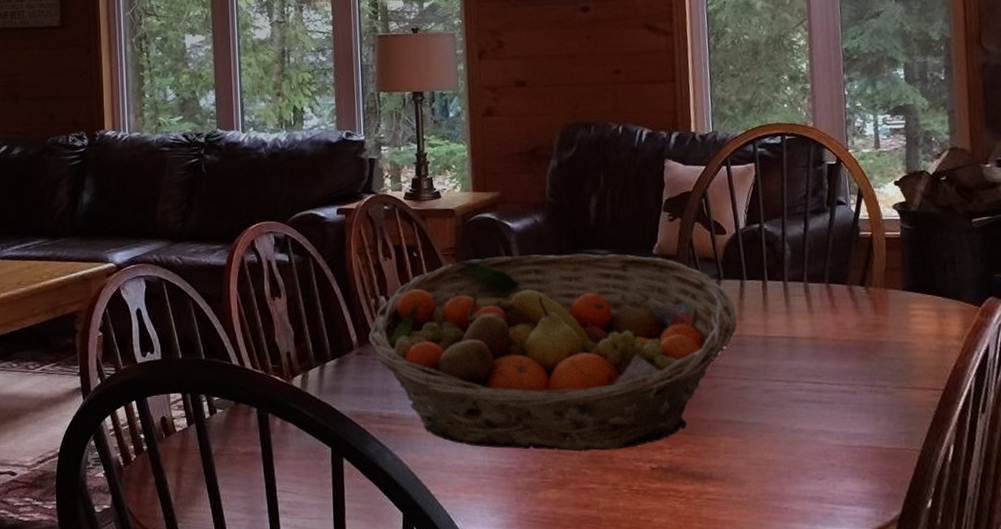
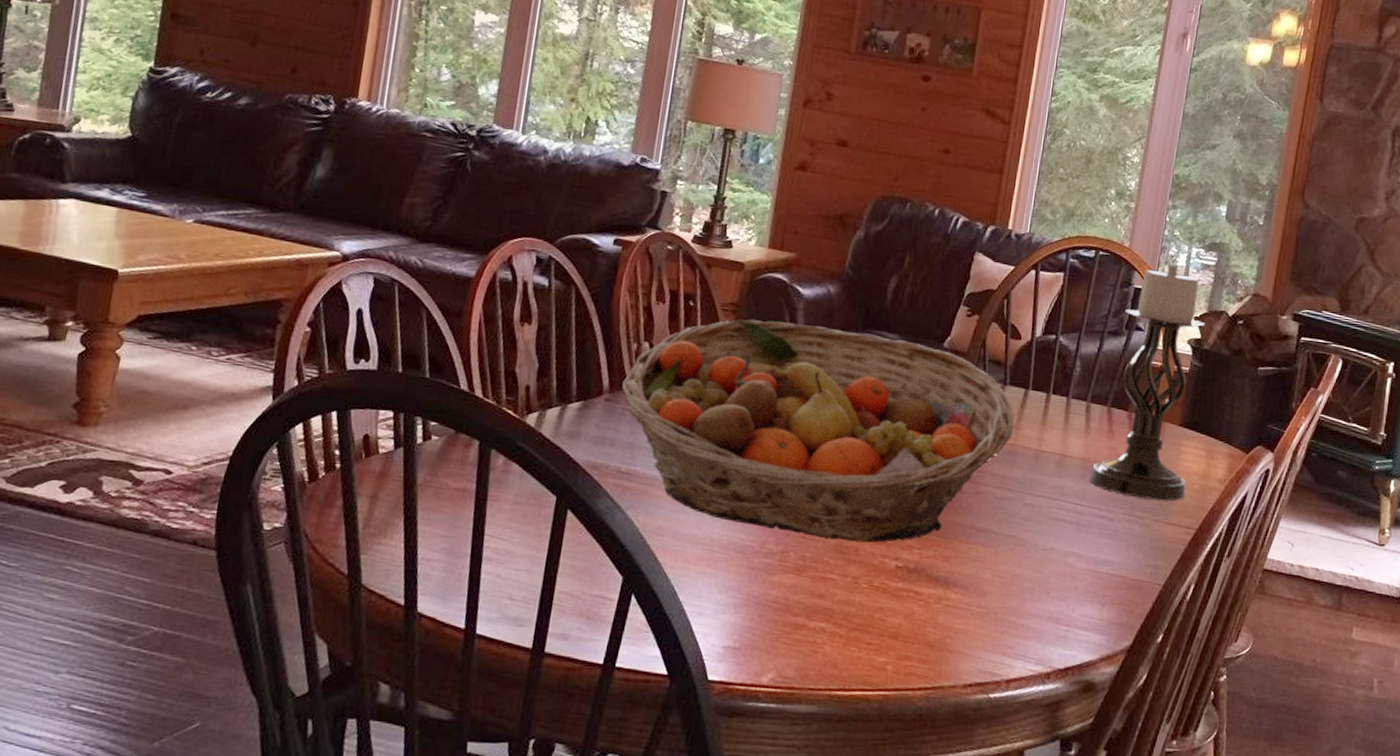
candle holder: none [822,135,924,368] -> present [1089,264,1206,501]

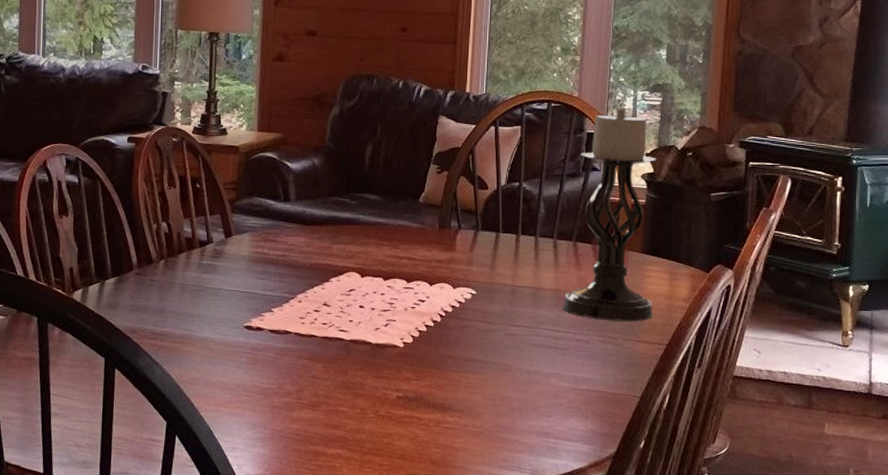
fruit basket: present [622,318,1014,543] -> none [148,194,490,378]

